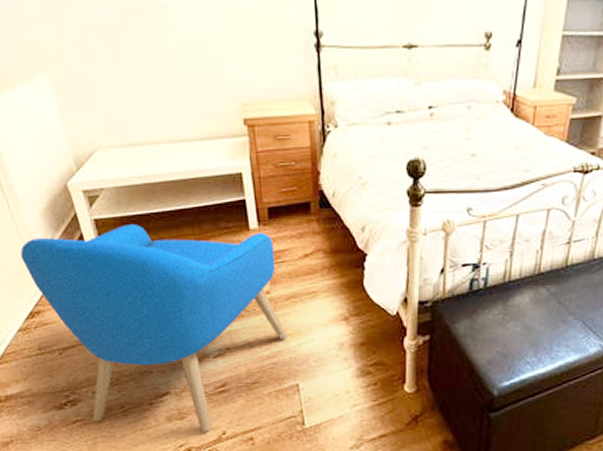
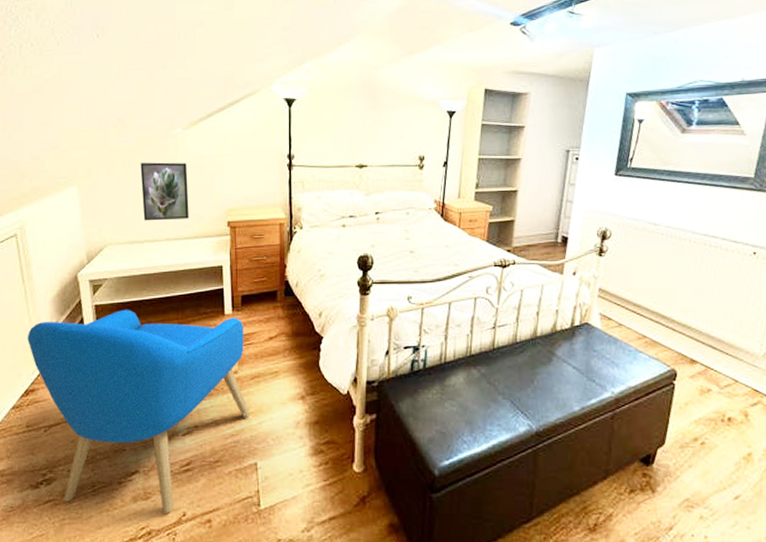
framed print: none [125,42,195,119] -> present [140,162,189,221]

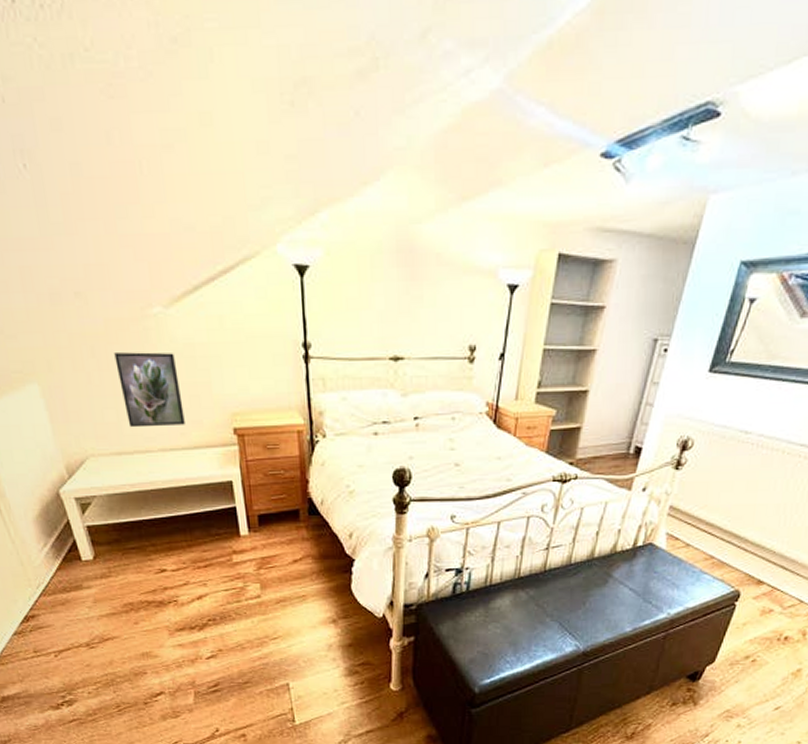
armchair: present [28,309,251,513] -> none [14,530,279,729]

